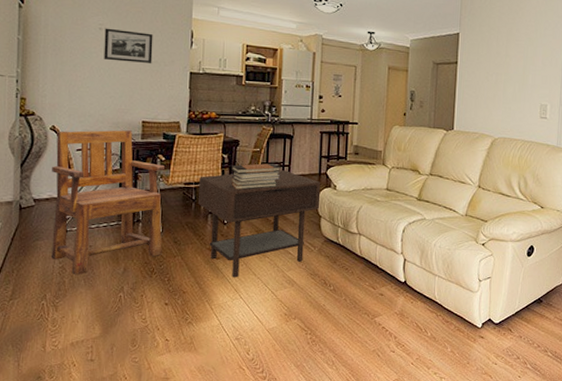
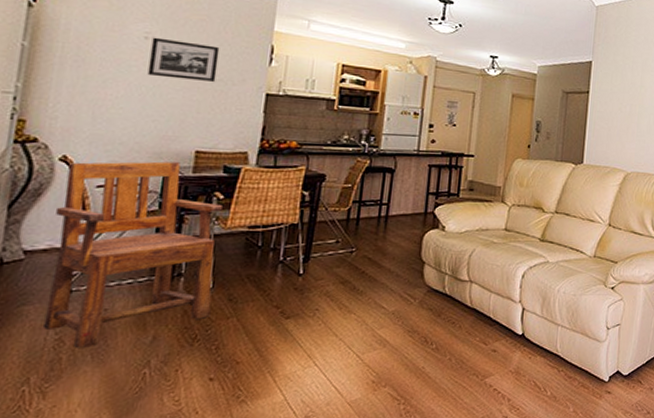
side table: present [198,170,321,278] -> none [266,209,427,341]
book stack: present [231,163,281,190] -> none [311,201,378,233]

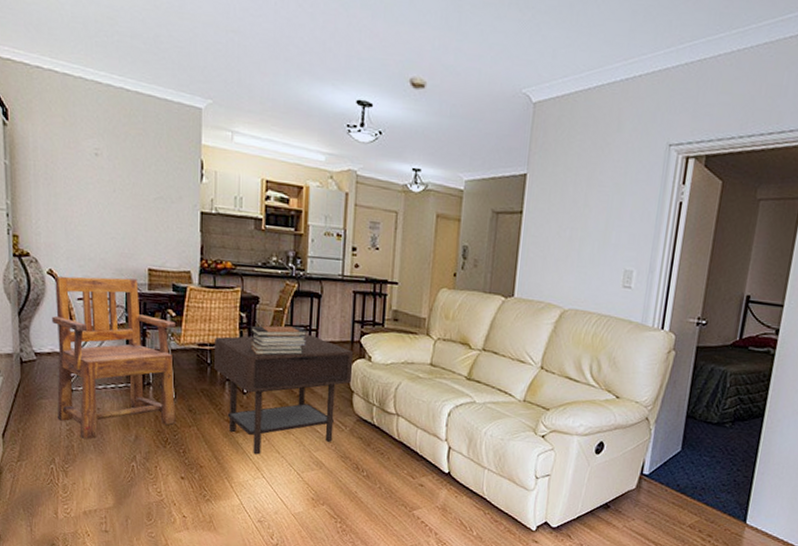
picture frame: present [147,37,220,82] -> none [101,153,157,199]
side table: none [266,209,427,341] -> present [214,335,354,455]
book stack: none [311,201,378,233] -> present [250,325,308,355]

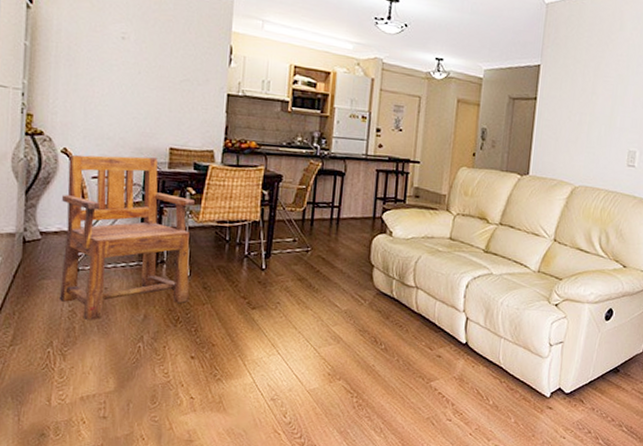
side table: present [214,335,354,455] -> none [233,211,375,331]
book stack: present [250,325,308,355] -> none [271,202,330,232]

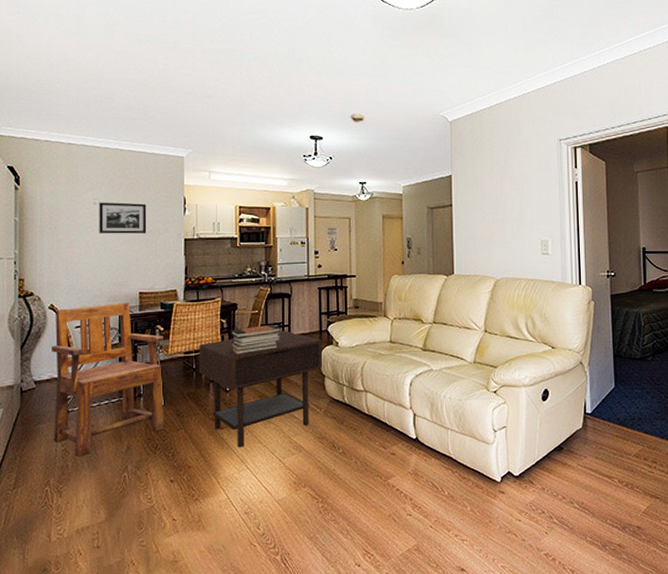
picture frame: none [126,37,186,81] -> present [99,202,147,234]
side table: none [233,211,375,331] -> present [199,331,323,448]
book stack: none [271,202,330,232] -> present [231,324,281,354]

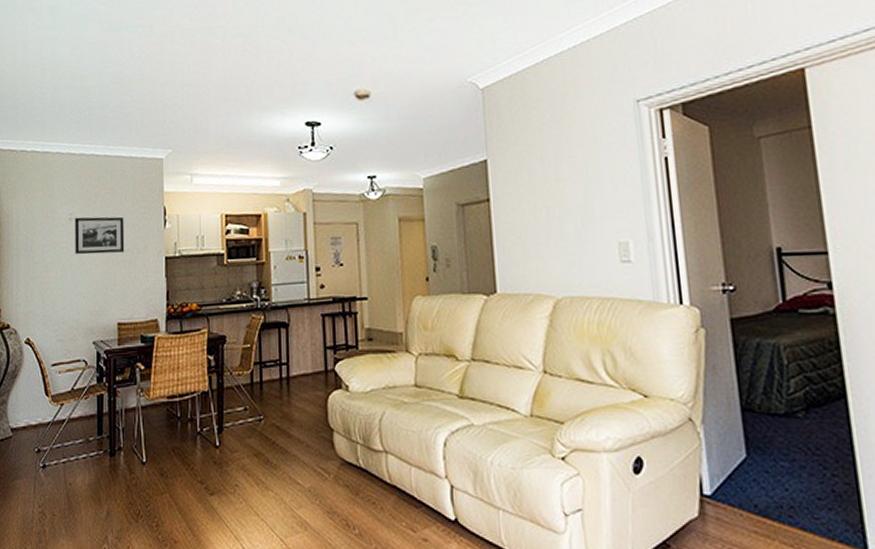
armchair: present [52,303,165,458] -> none [28,336,148,522]
side table: present [199,331,323,448] -> none [184,370,331,520]
book stack: present [231,324,281,354] -> none [219,361,278,400]

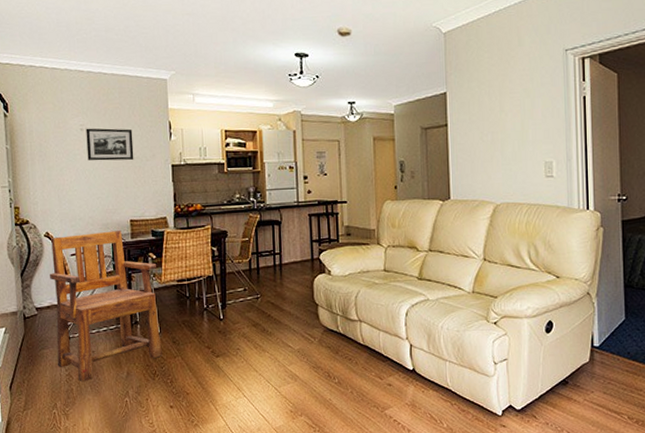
armchair: none [28,336,148,522] -> present [50,231,162,382]

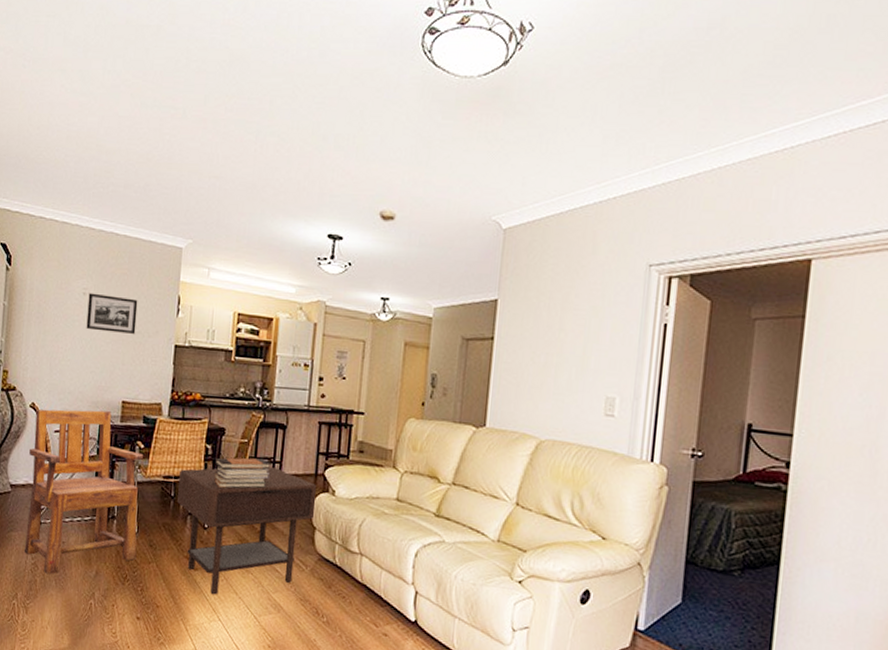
side table: none [191,259,316,376] -> present [177,467,317,595]
book stack: none [222,252,272,283] -> present [214,457,271,488]

